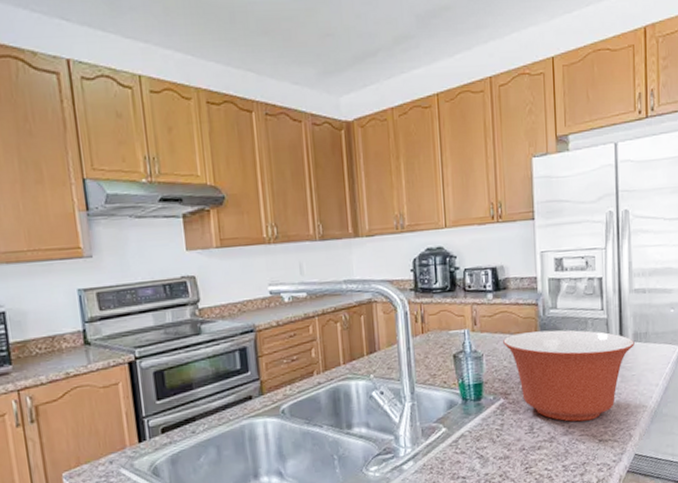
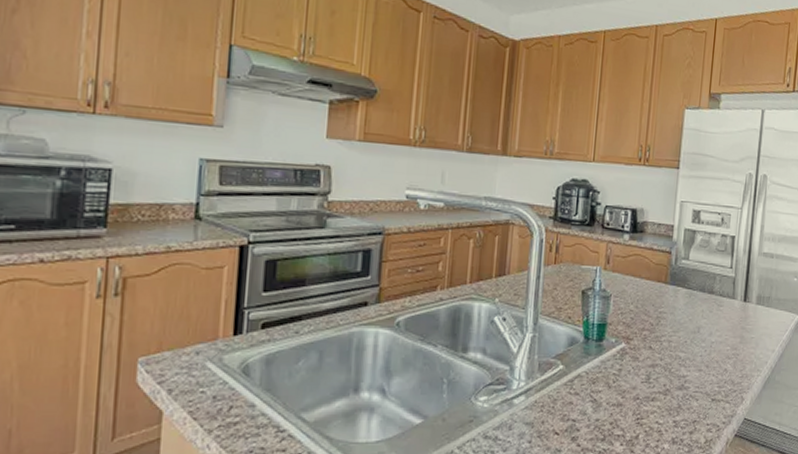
mixing bowl: present [503,329,635,422] -> none [633,279,757,378]

